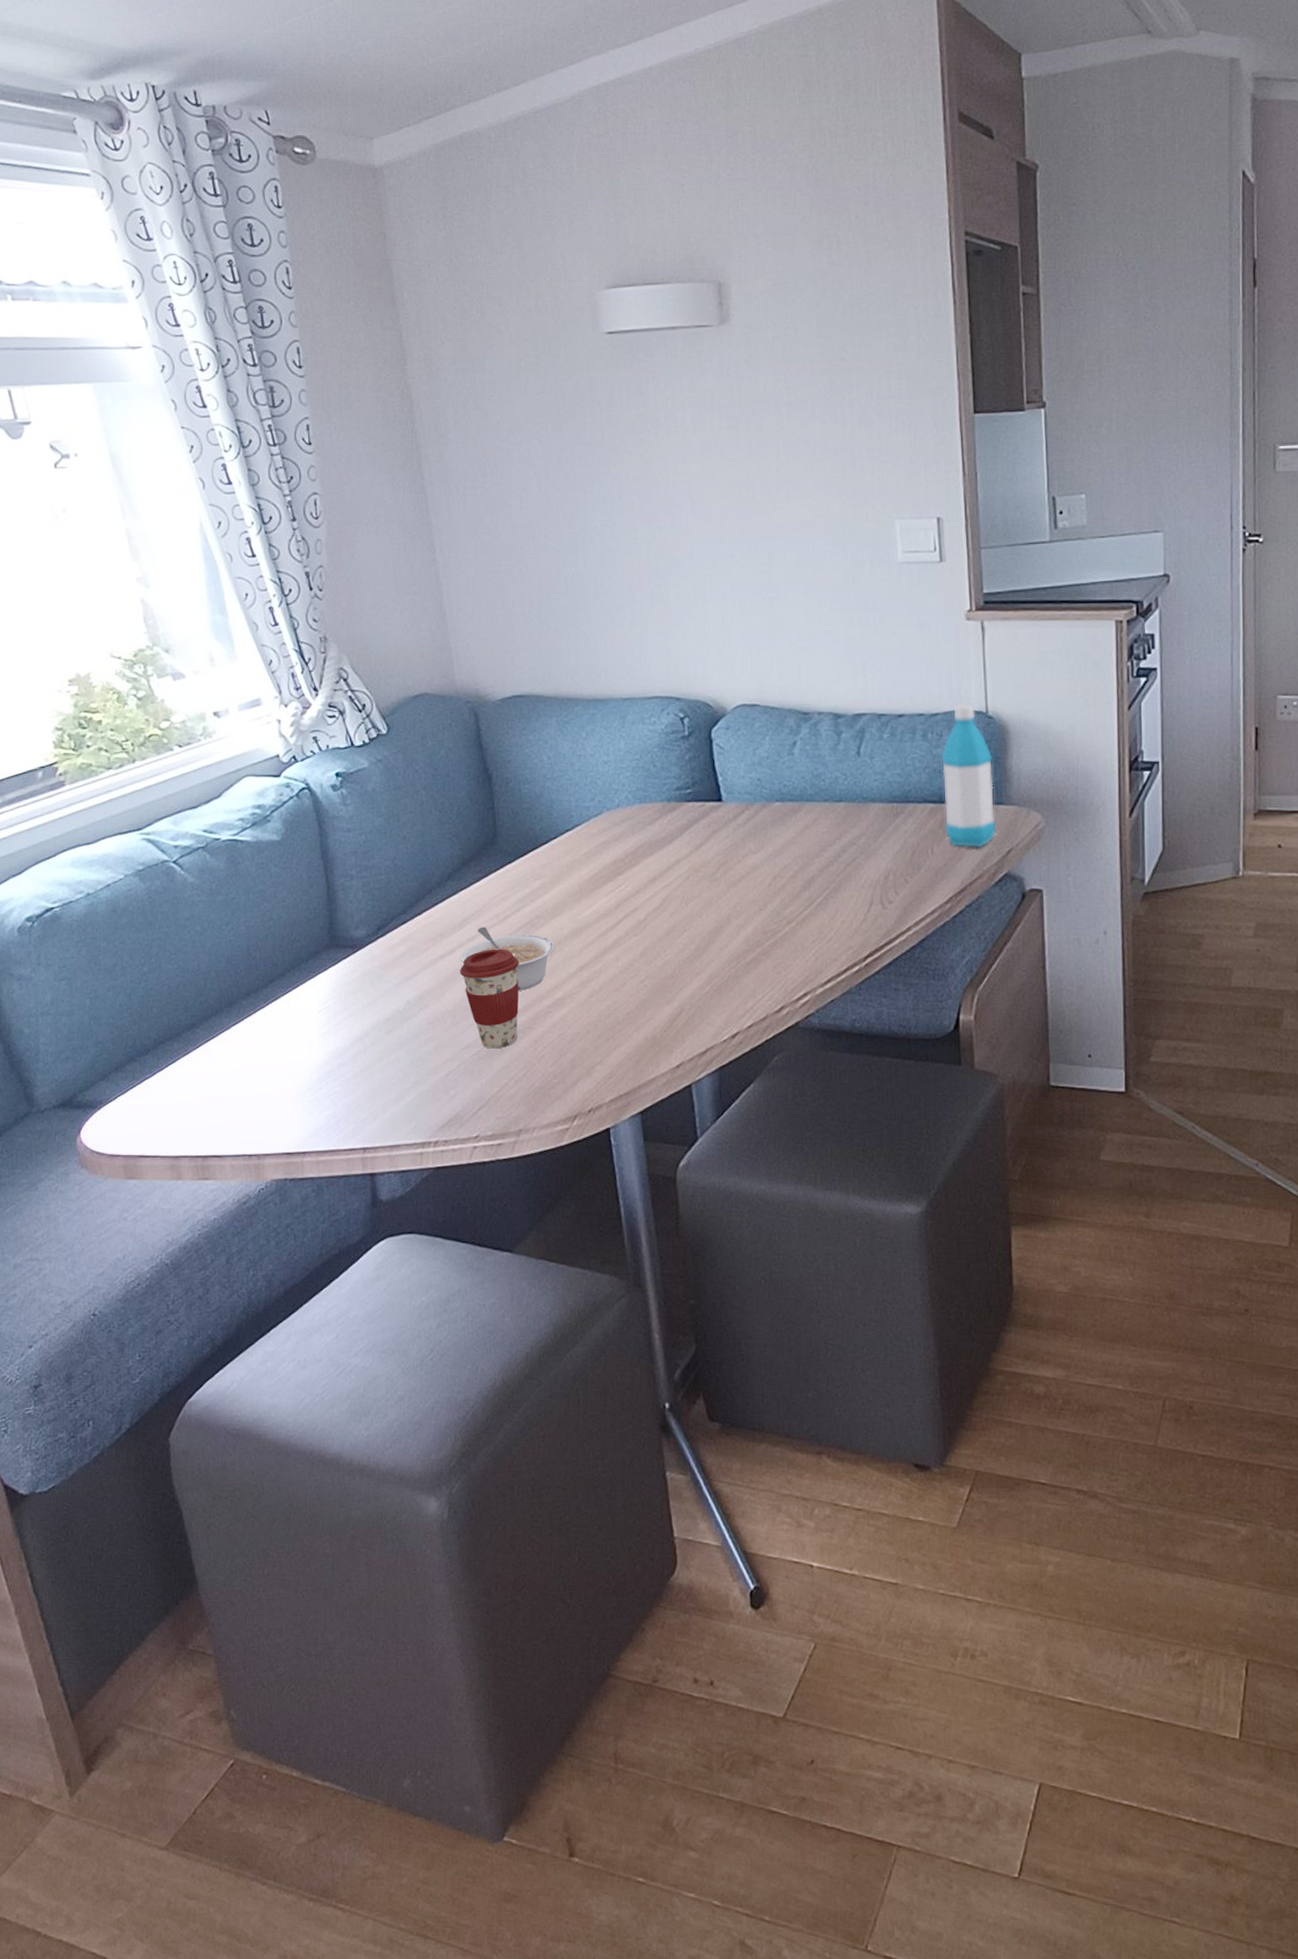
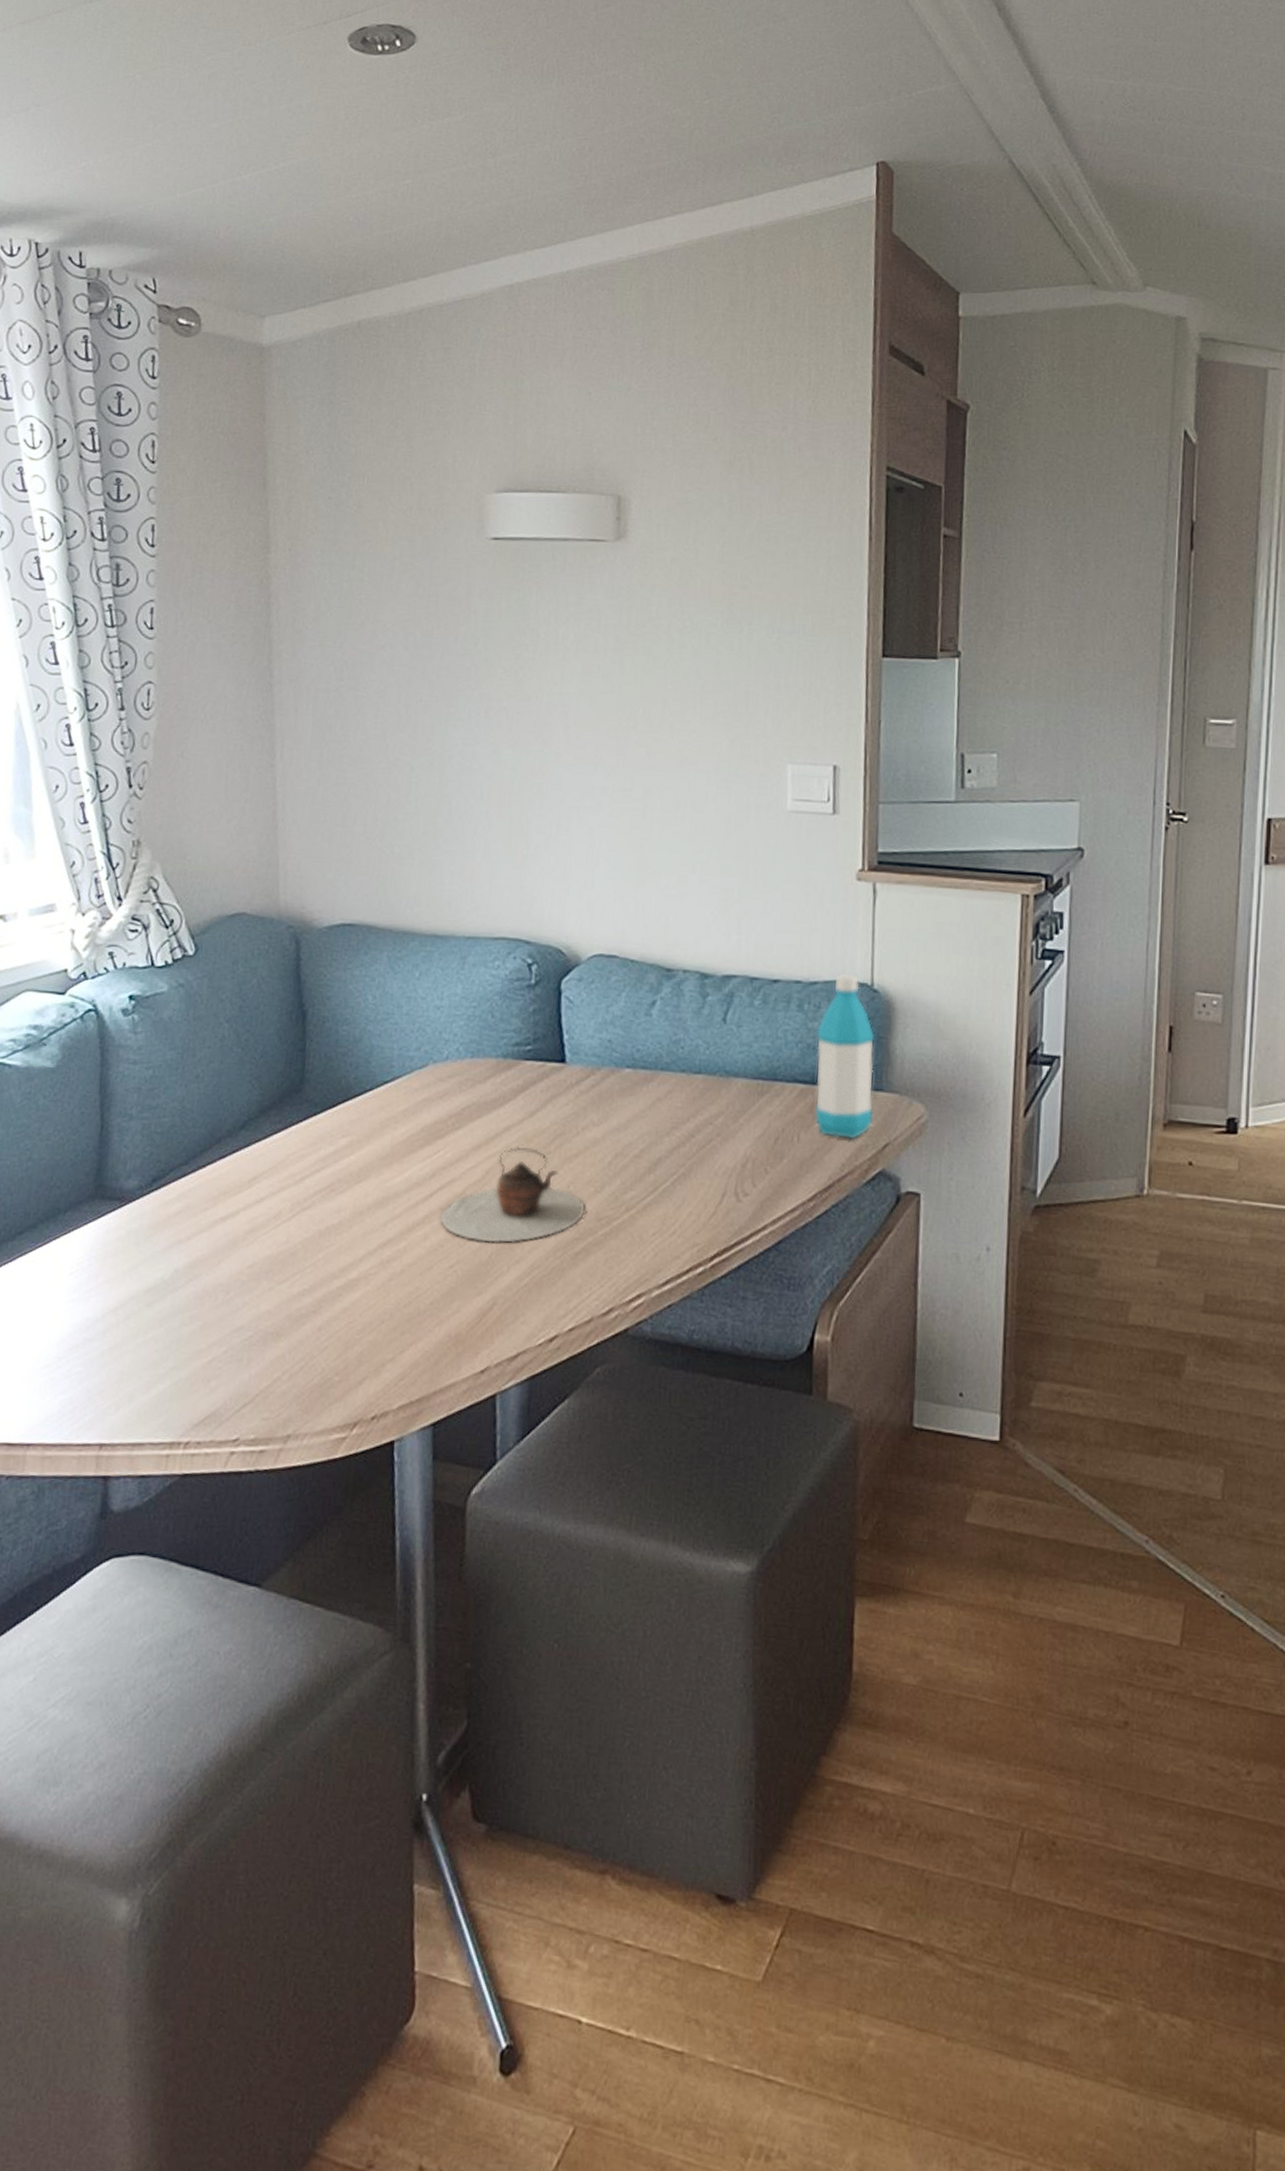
coffee cup: present [459,949,519,1049] -> none [240,1214,312,1335]
legume: present [460,927,555,992] -> none [243,1187,356,1268]
teapot: none [628,876,753,960] -> present [440,1146,586,1243]

